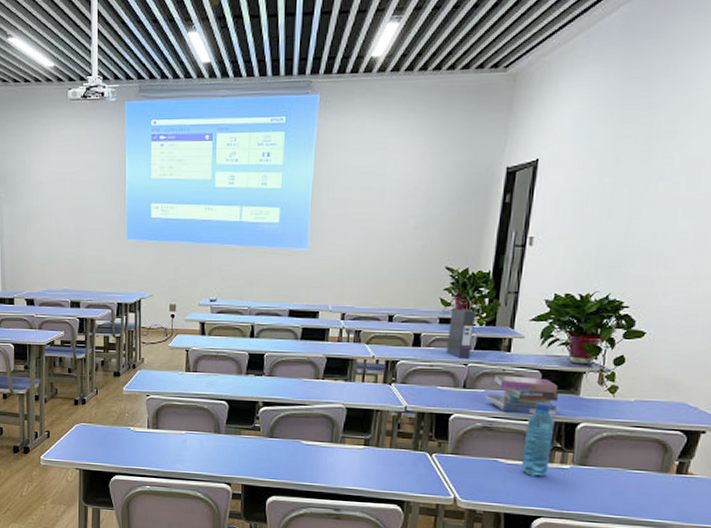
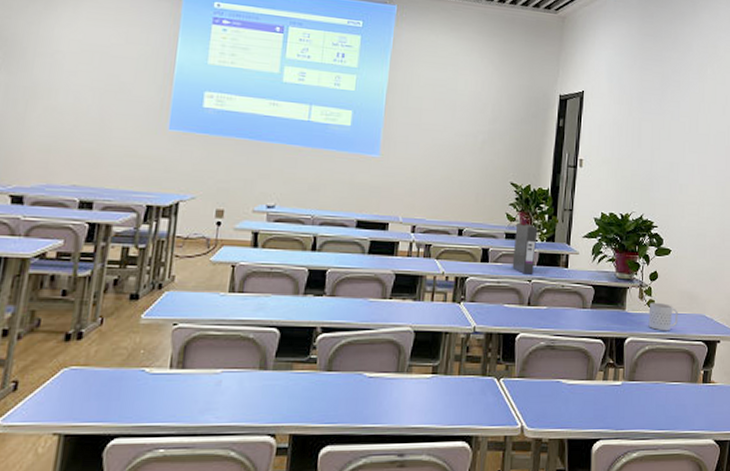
books: present [485,375,559,415] -> none [548,291,609,331]
water bottle: present [521,402,555,477] -> none [581,318,607,395]
mug: none [608,388,649,419] -> present [648,302,678,331]

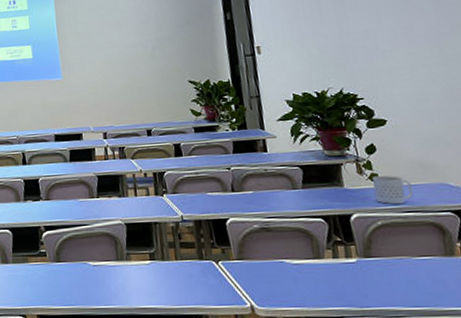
binder: present [512,223,538,276] -> none [203,116,231,164]

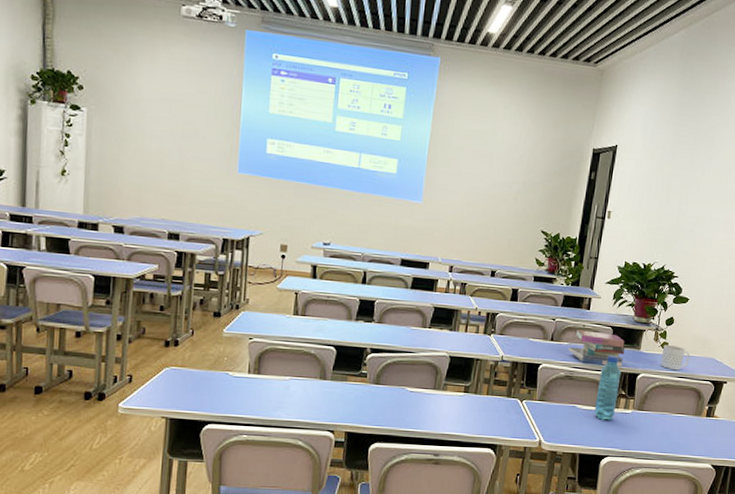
books: none [255,174,327,211] -> present [568,330,625,367]
water bottle: none [301,197,336,274] -> present [594,355,622,420]

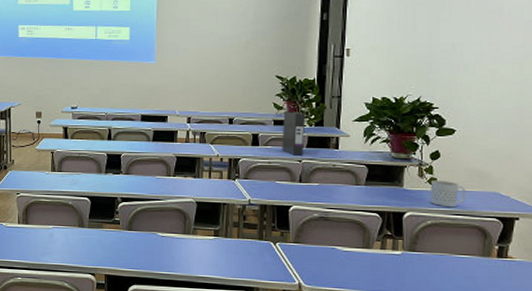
binder: none [538,268,565,315] -> present [282,111,306,157]
books: present [568,330,625,367] -> none [320,170,385,206]
water bottle: present [594,355,622,420] -> none [357,194,384,262]

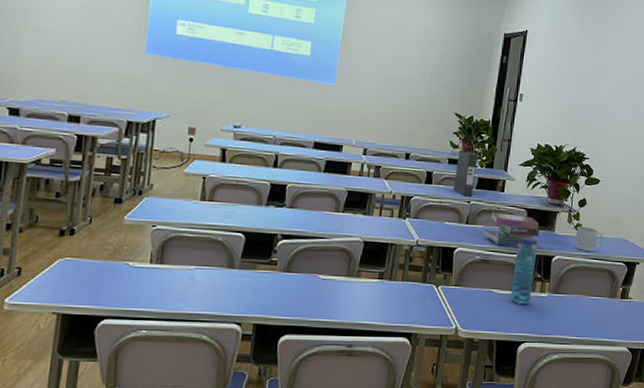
books: none [320,170,385,206] -> present [484,212,540,249]
water bottle: none [357,194,384,262] -> present [510,237,537,305]

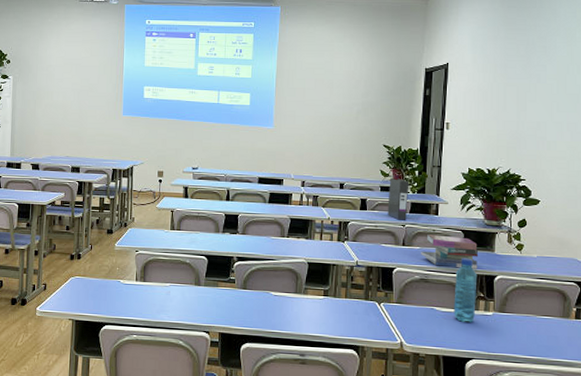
mug: present [574,225,603,252] -> none [518,246,548,272]

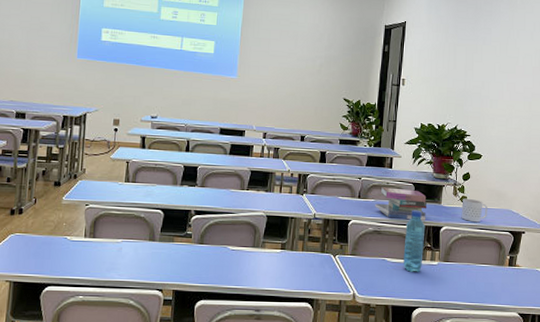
binder: present [387,178,409,222] -> none [345,132,367,174]
mug: none [518,246,548,272] -> present [461,198,487,223]

